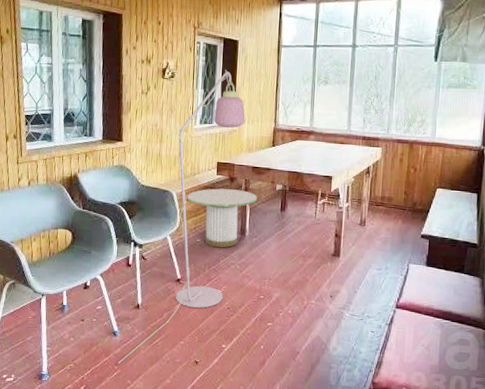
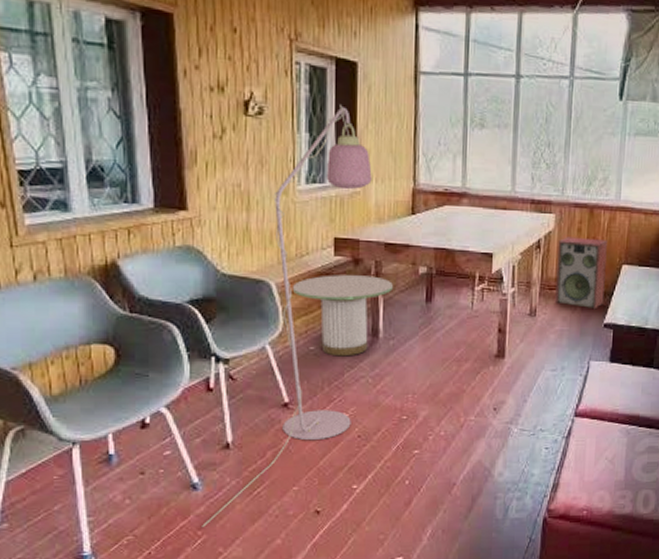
speaker: none [381,165,424,223] -> present [555,237,607,310]

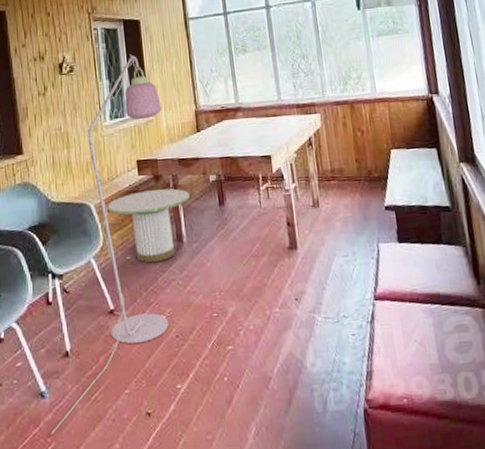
speaker: present [555,237,607,310] -> none [327,129,381,195]

